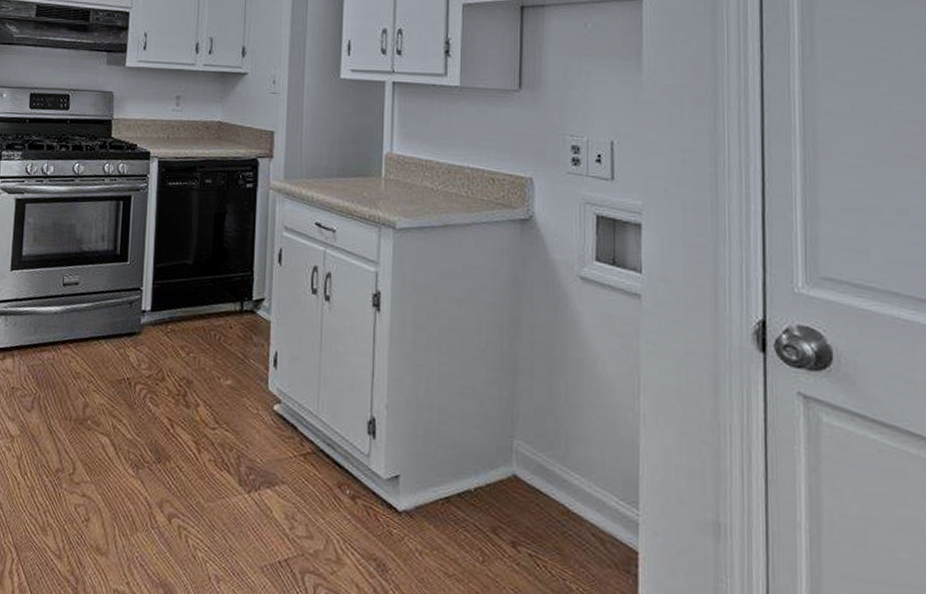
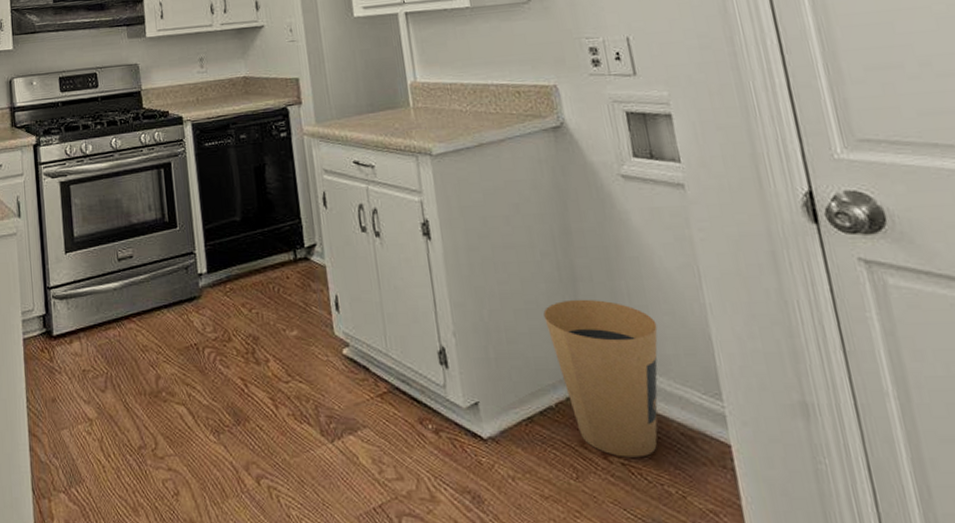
trash can: none [479,390,588,552] -> present [543,299,658,458]

